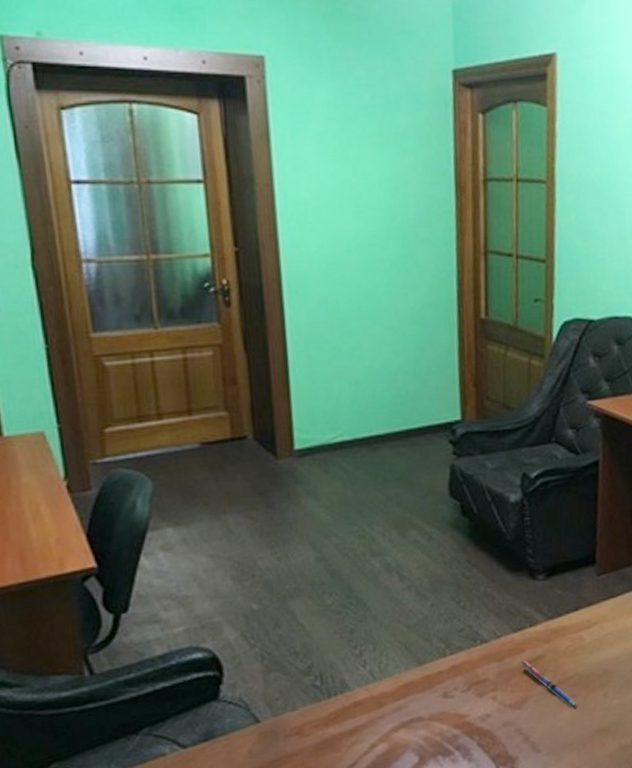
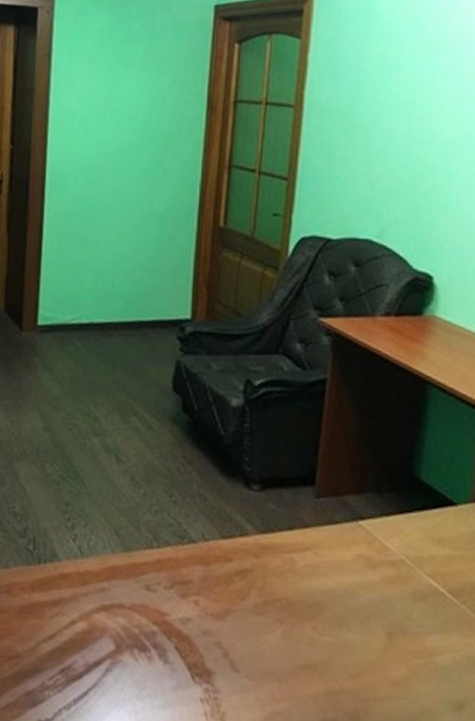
pen: present [520,660,578,707] -> none [226,570,284,633]

